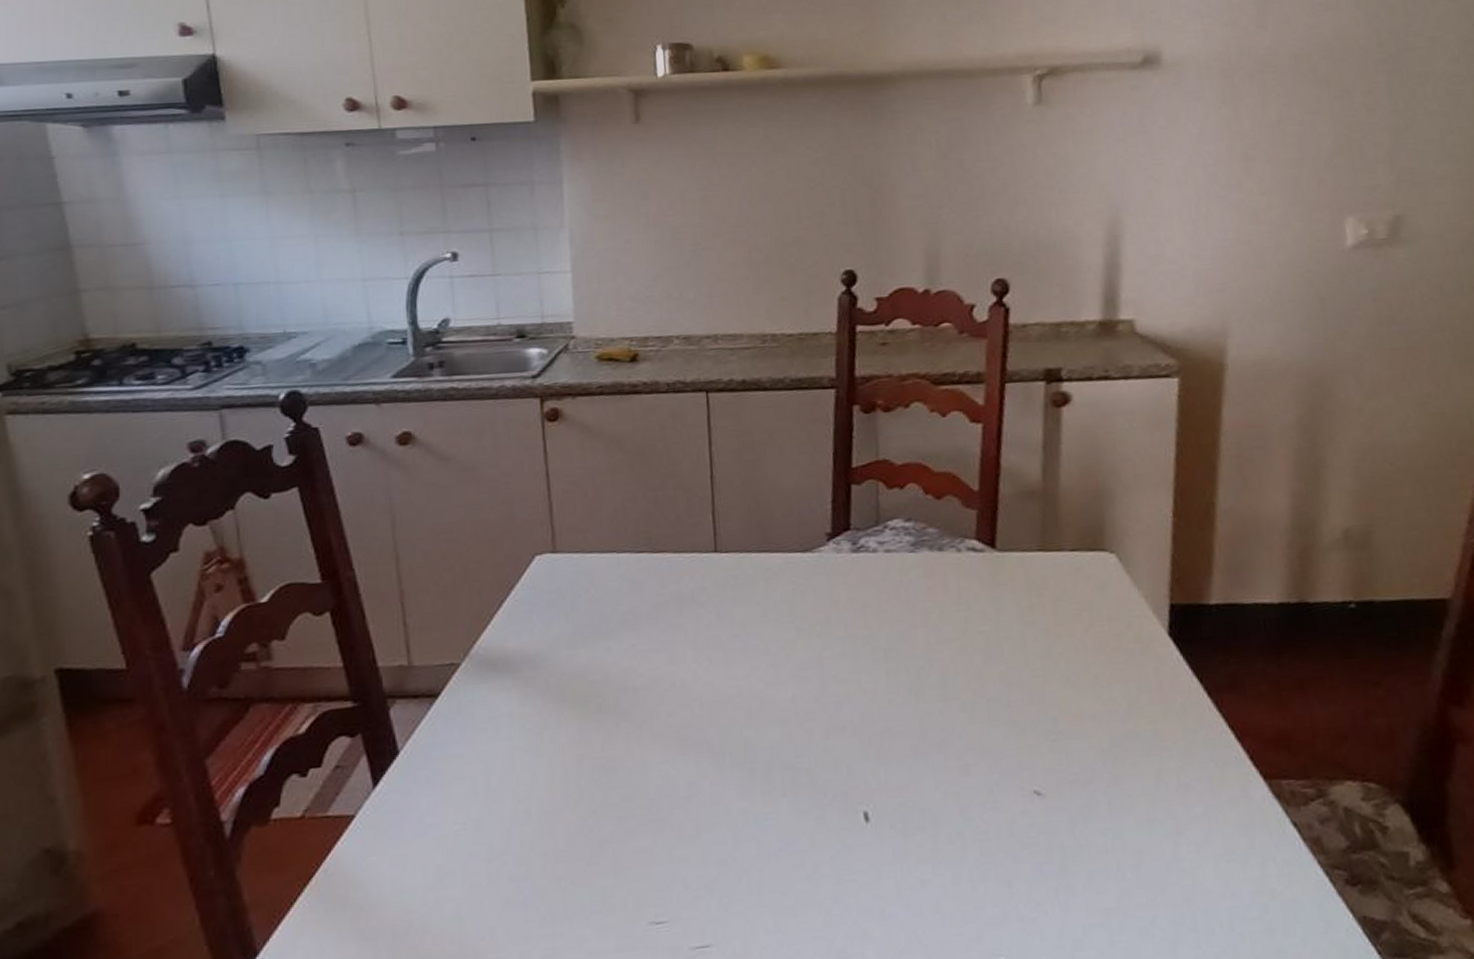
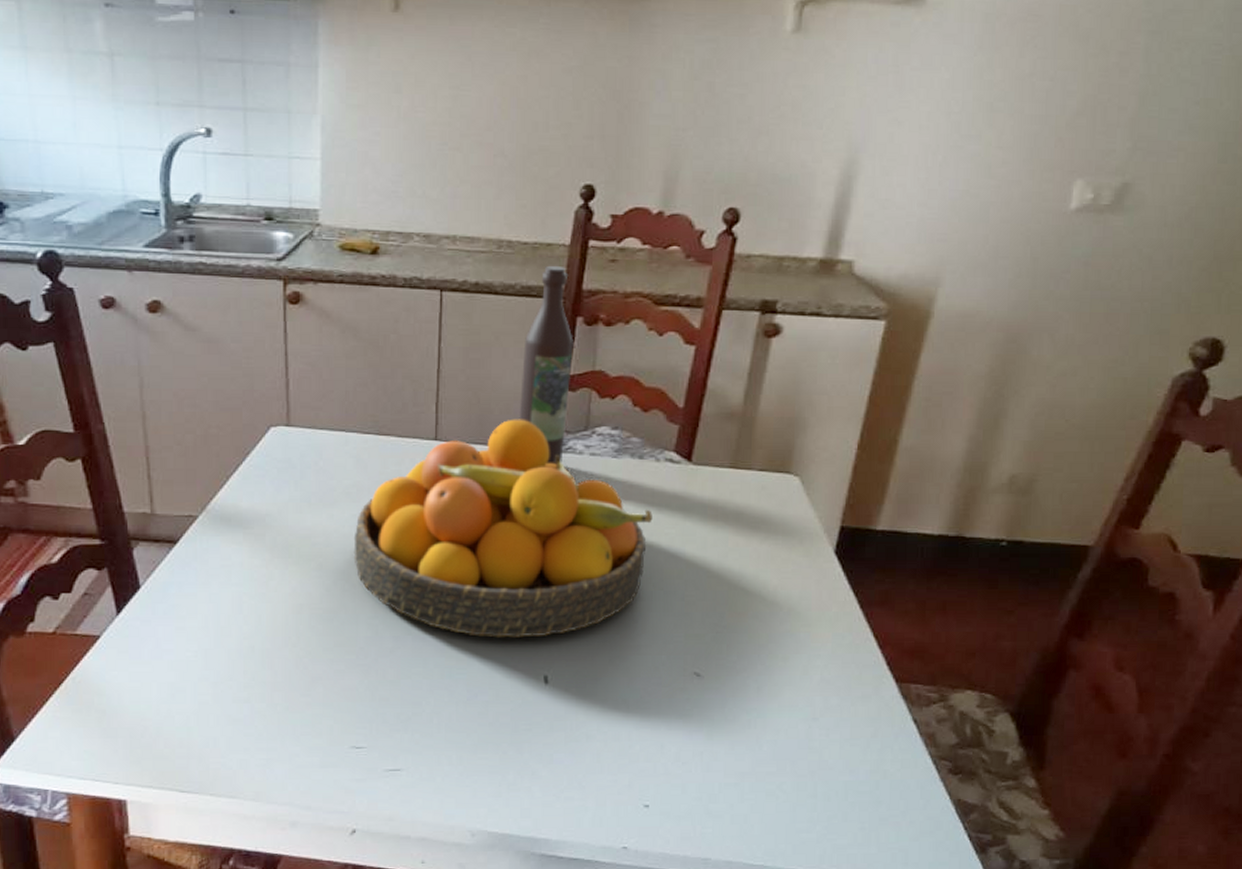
fruit bowl: none [634,520,962,773] -> present [353,419,653,638]
wine bottle: none [800,354,856,568] -> present [519,265,573,465]

